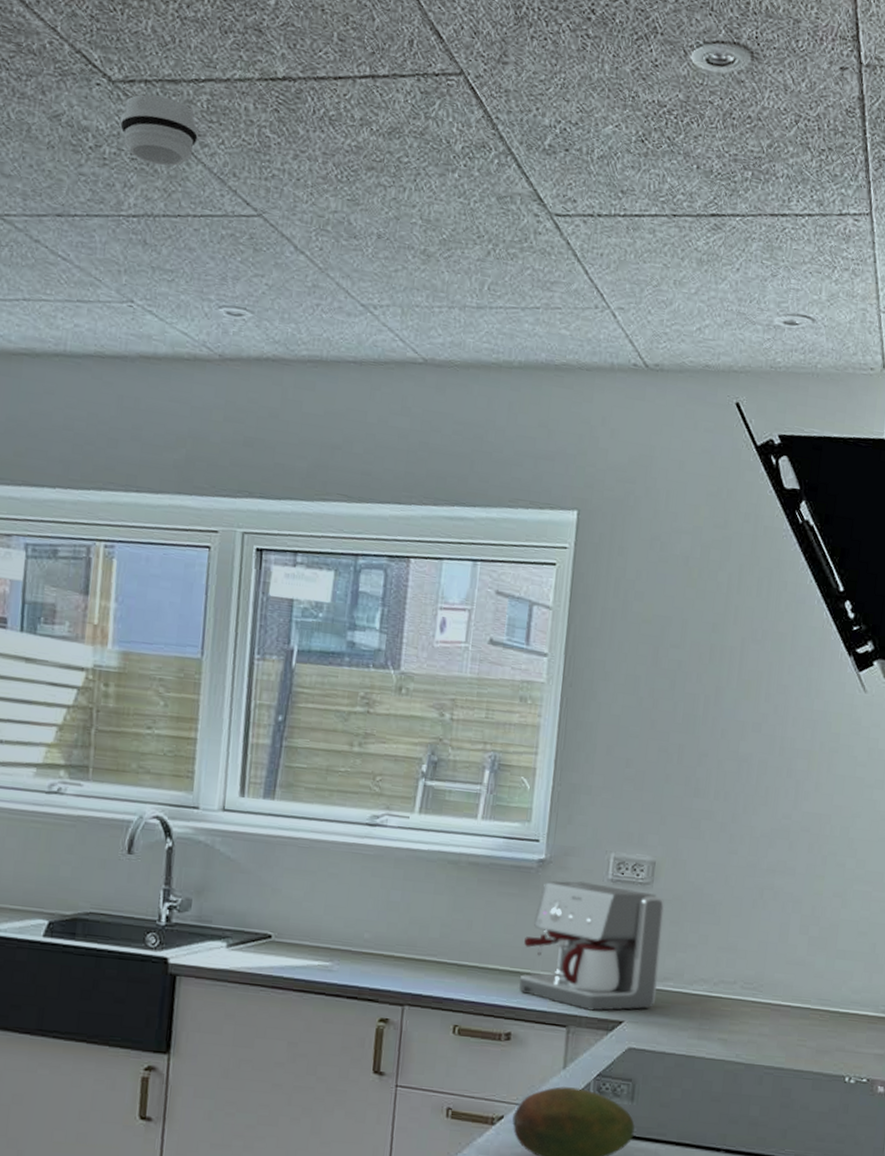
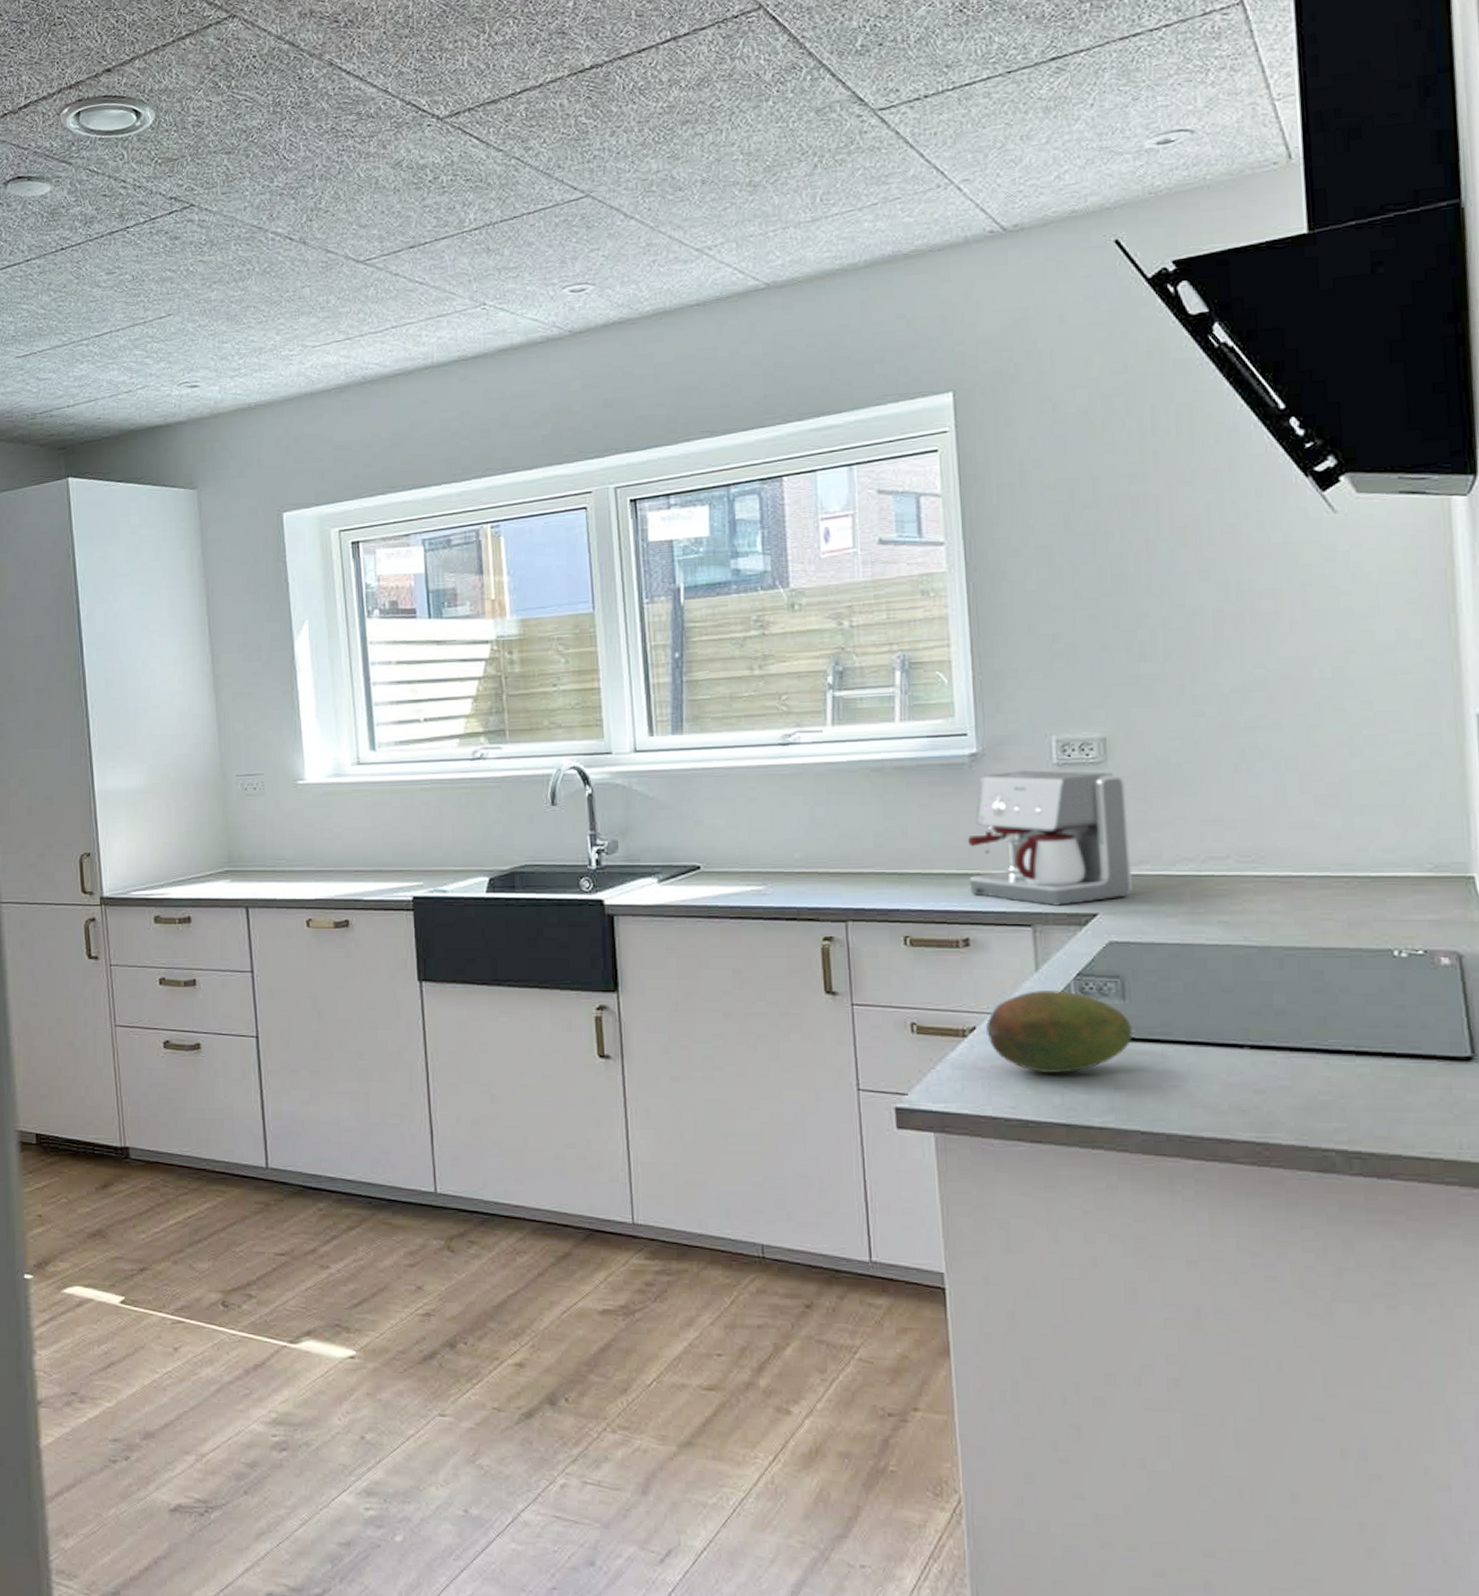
smoke detector: present [119,94,199,166] -> none [451,117,523,179]

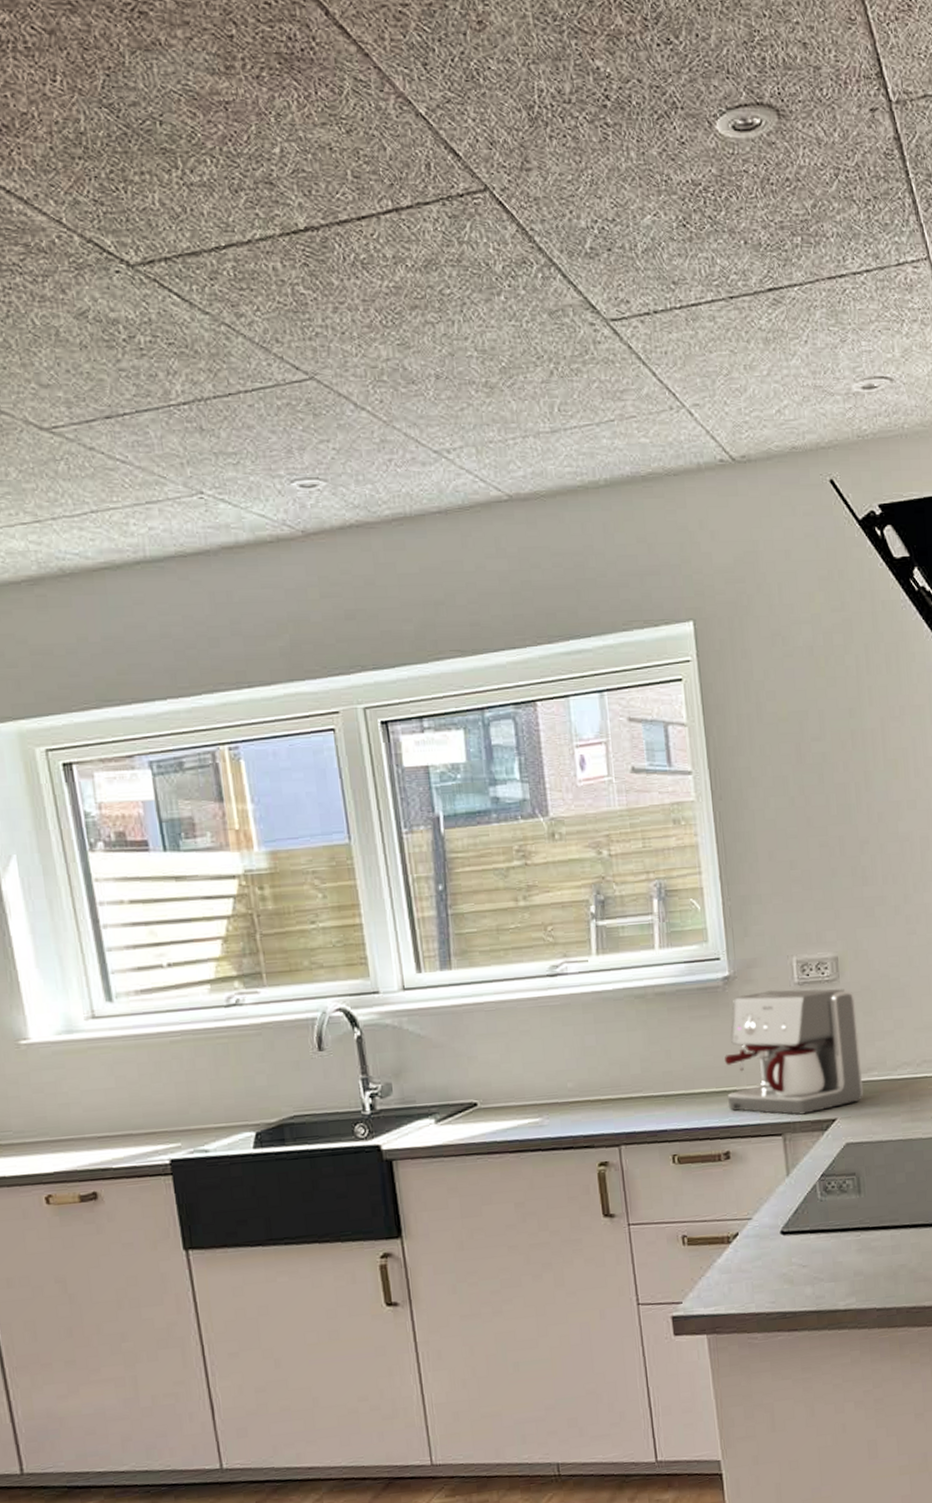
fruit: present [986,990,1132,1074] -> none [747,1191,867,1268]

